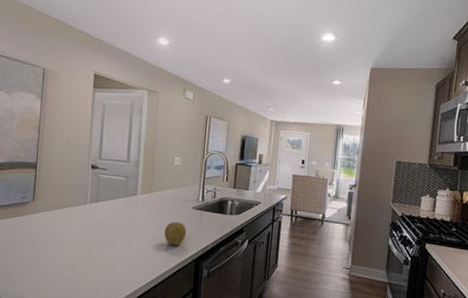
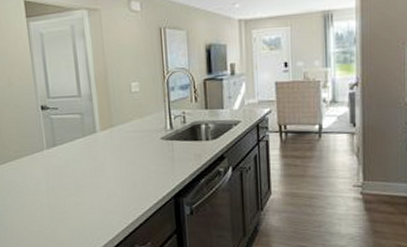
fruit: present [164,221,187,246] -> none [133,156,159,184]

